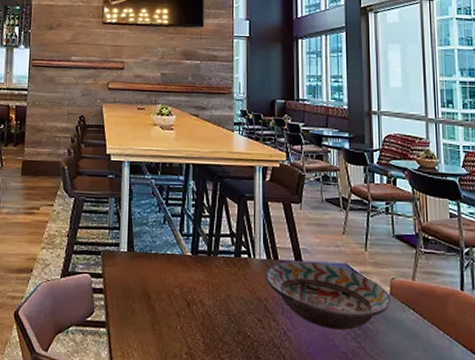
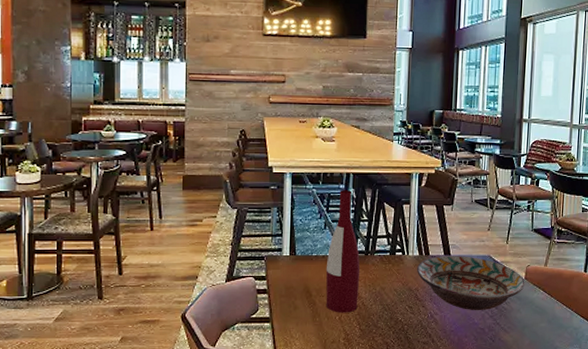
wine bottle: none [165,182,203,322] -> present [325,190,360,313]

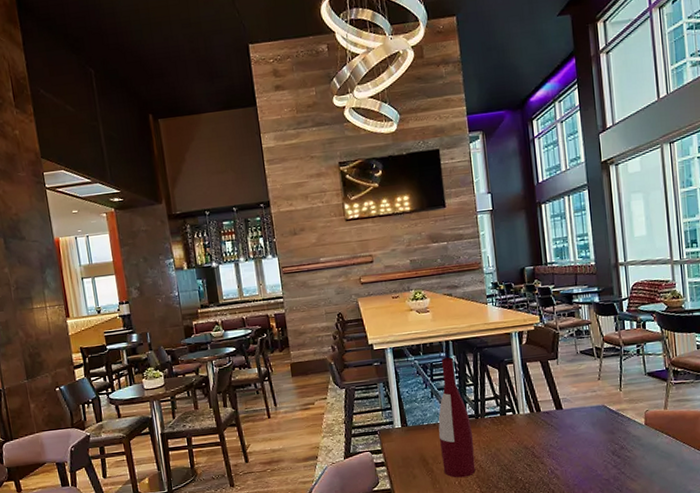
decorative bowl: present [417,256,525,311] -> none [530,408,646,463]

